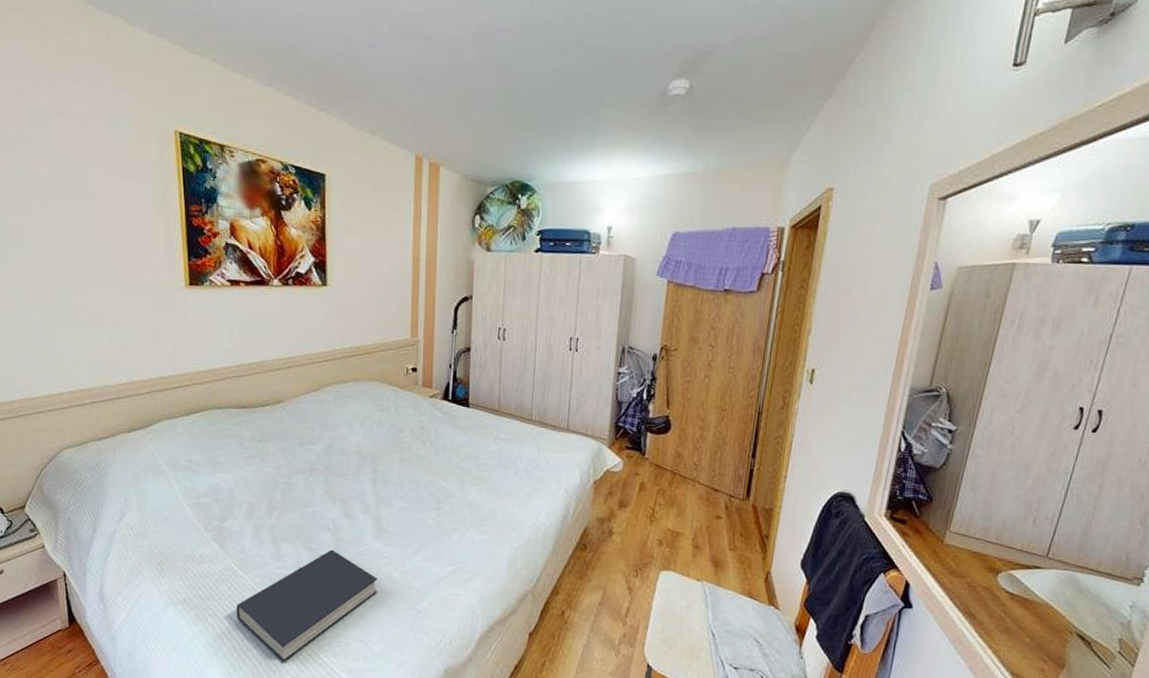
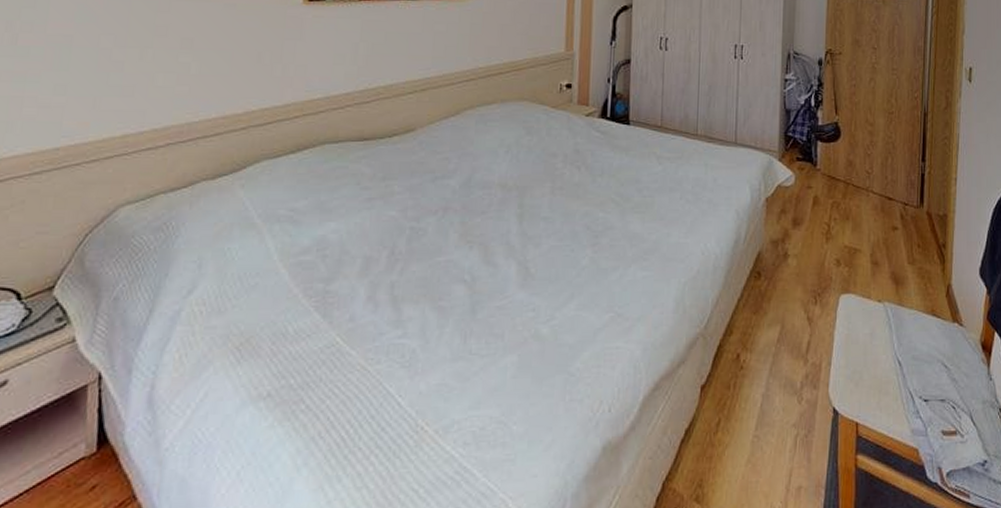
book: present [236,549,378,663] -> none [338,306,522,465]

